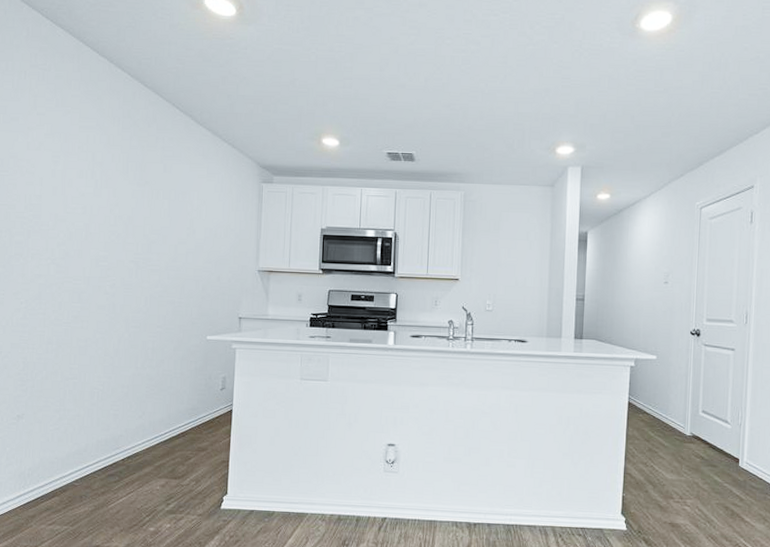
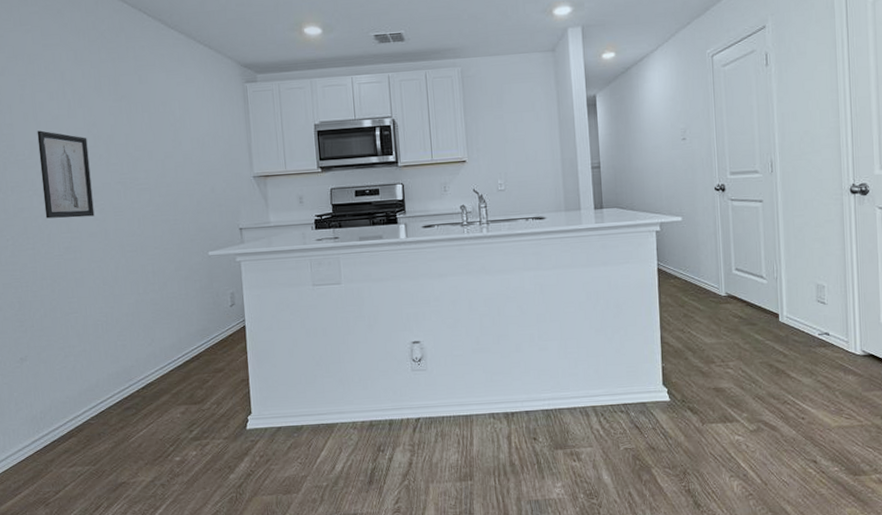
wall art: none [60,205,108,290] -> present [37,130,95,219]

